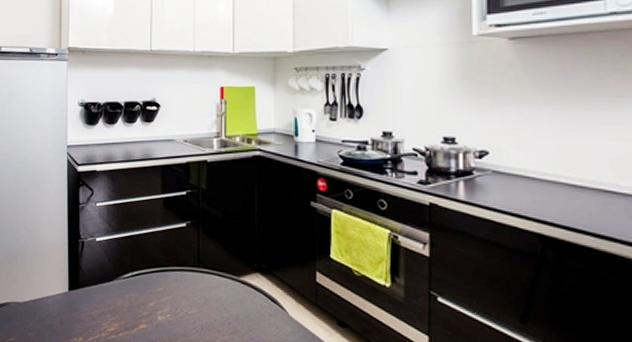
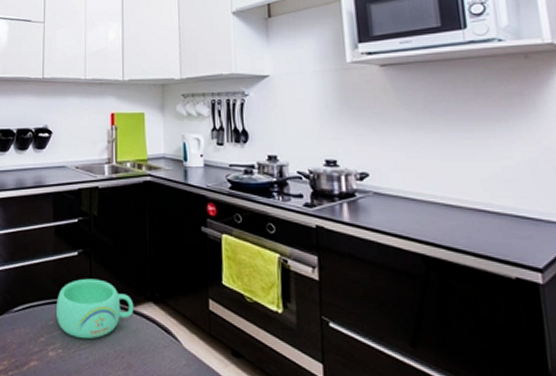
mug: none [165,249,242,306] -> present [57,278,135,340]

